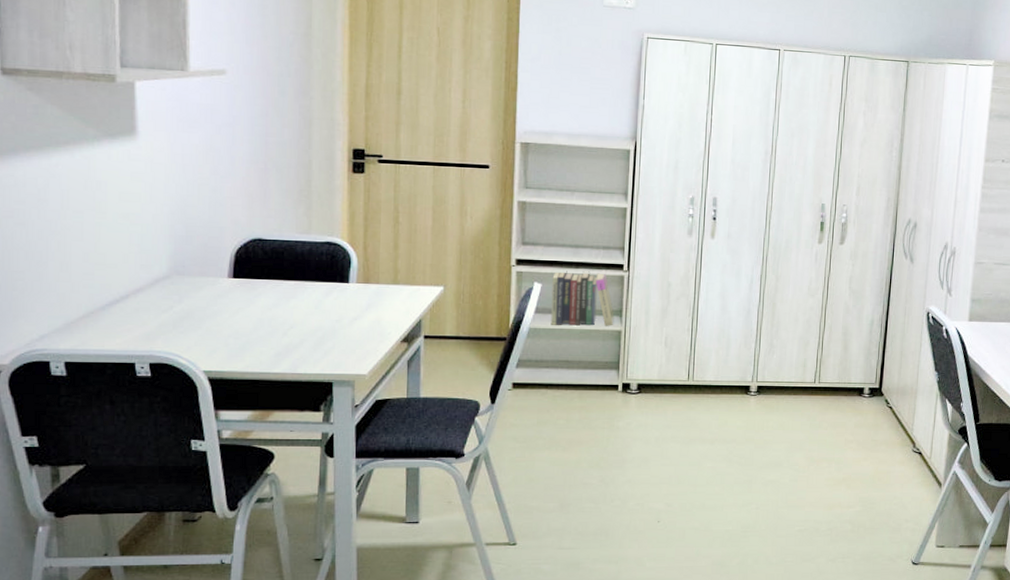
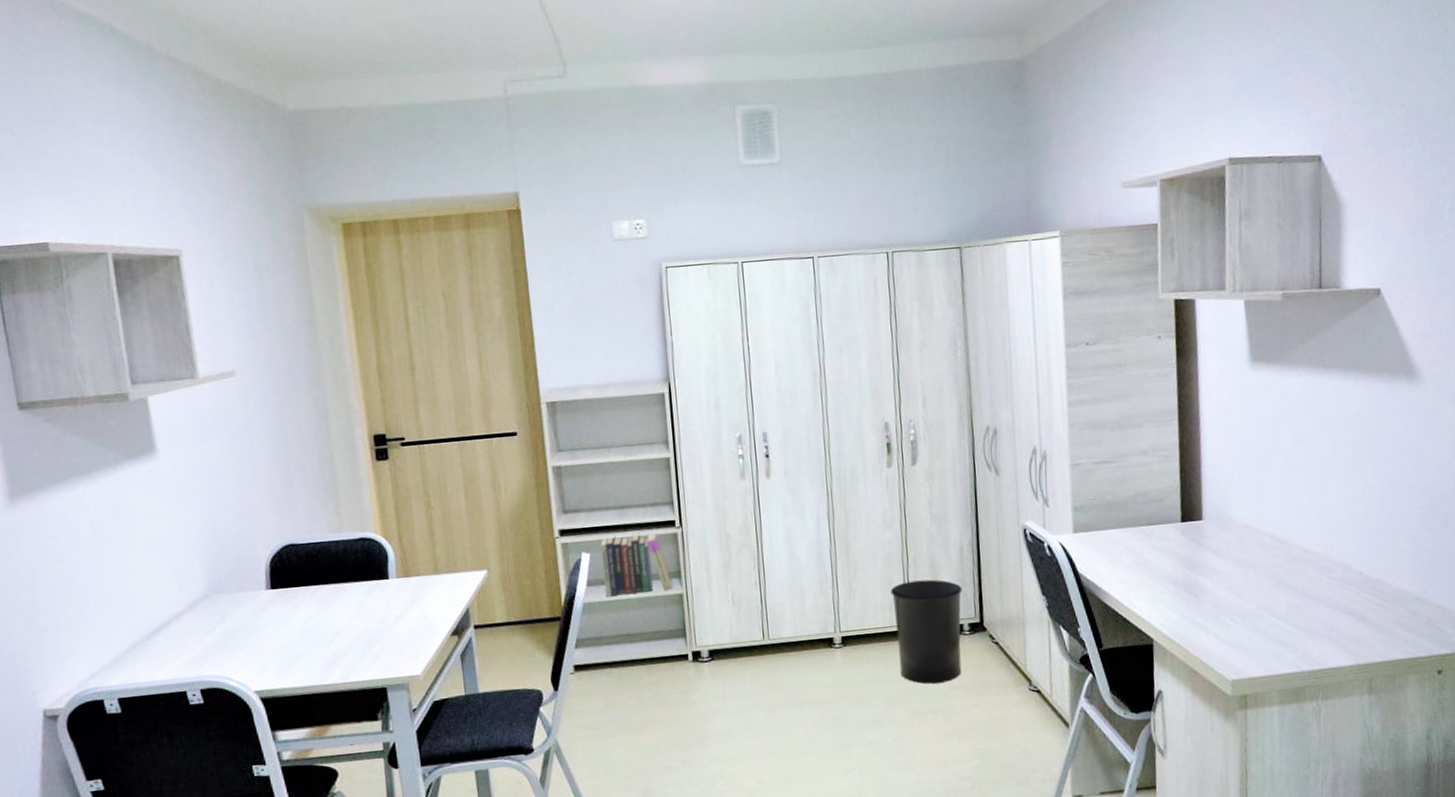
waste bin: none [804,345,868,436] -> present [890,579,963,684]

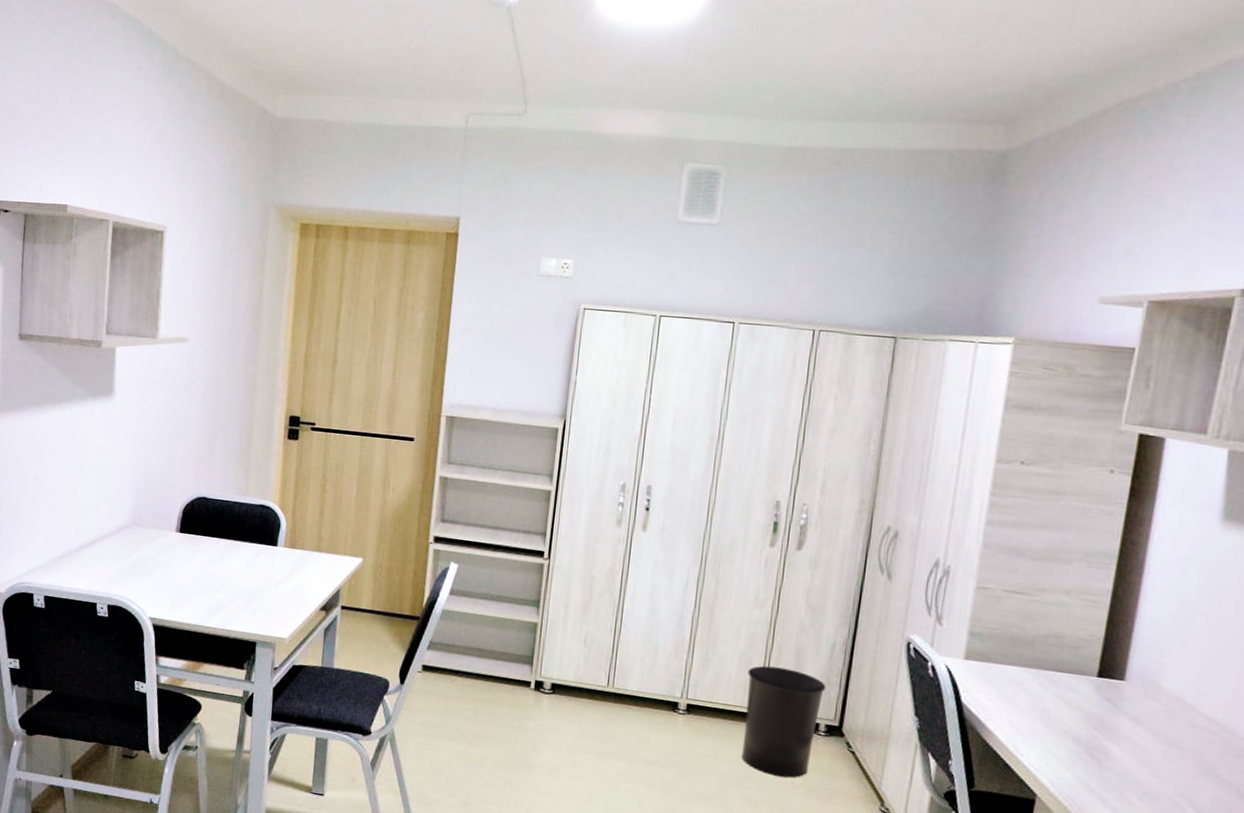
books: present [600,531,674,597] -> none [464,553,531,618]

